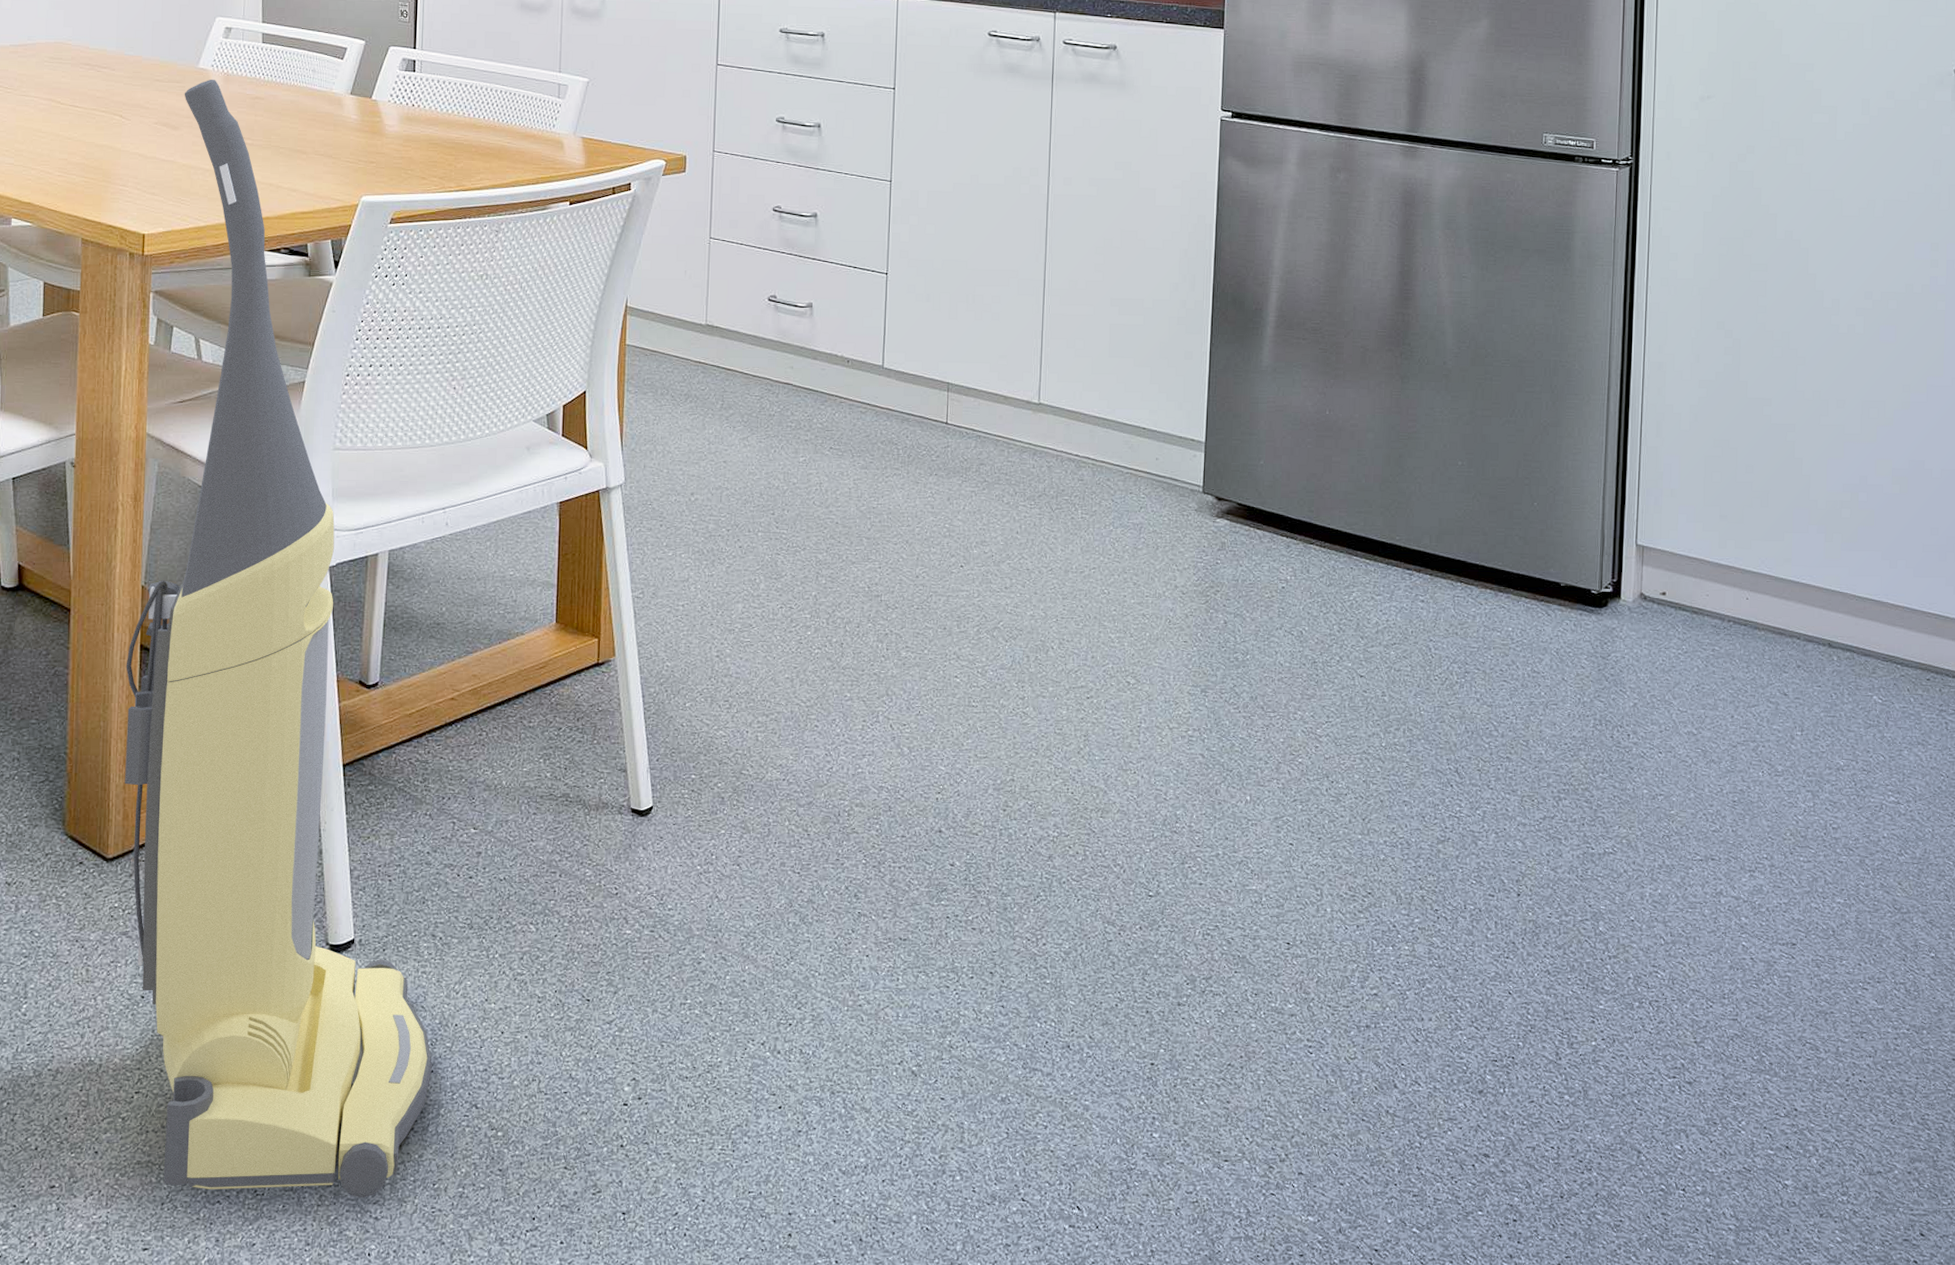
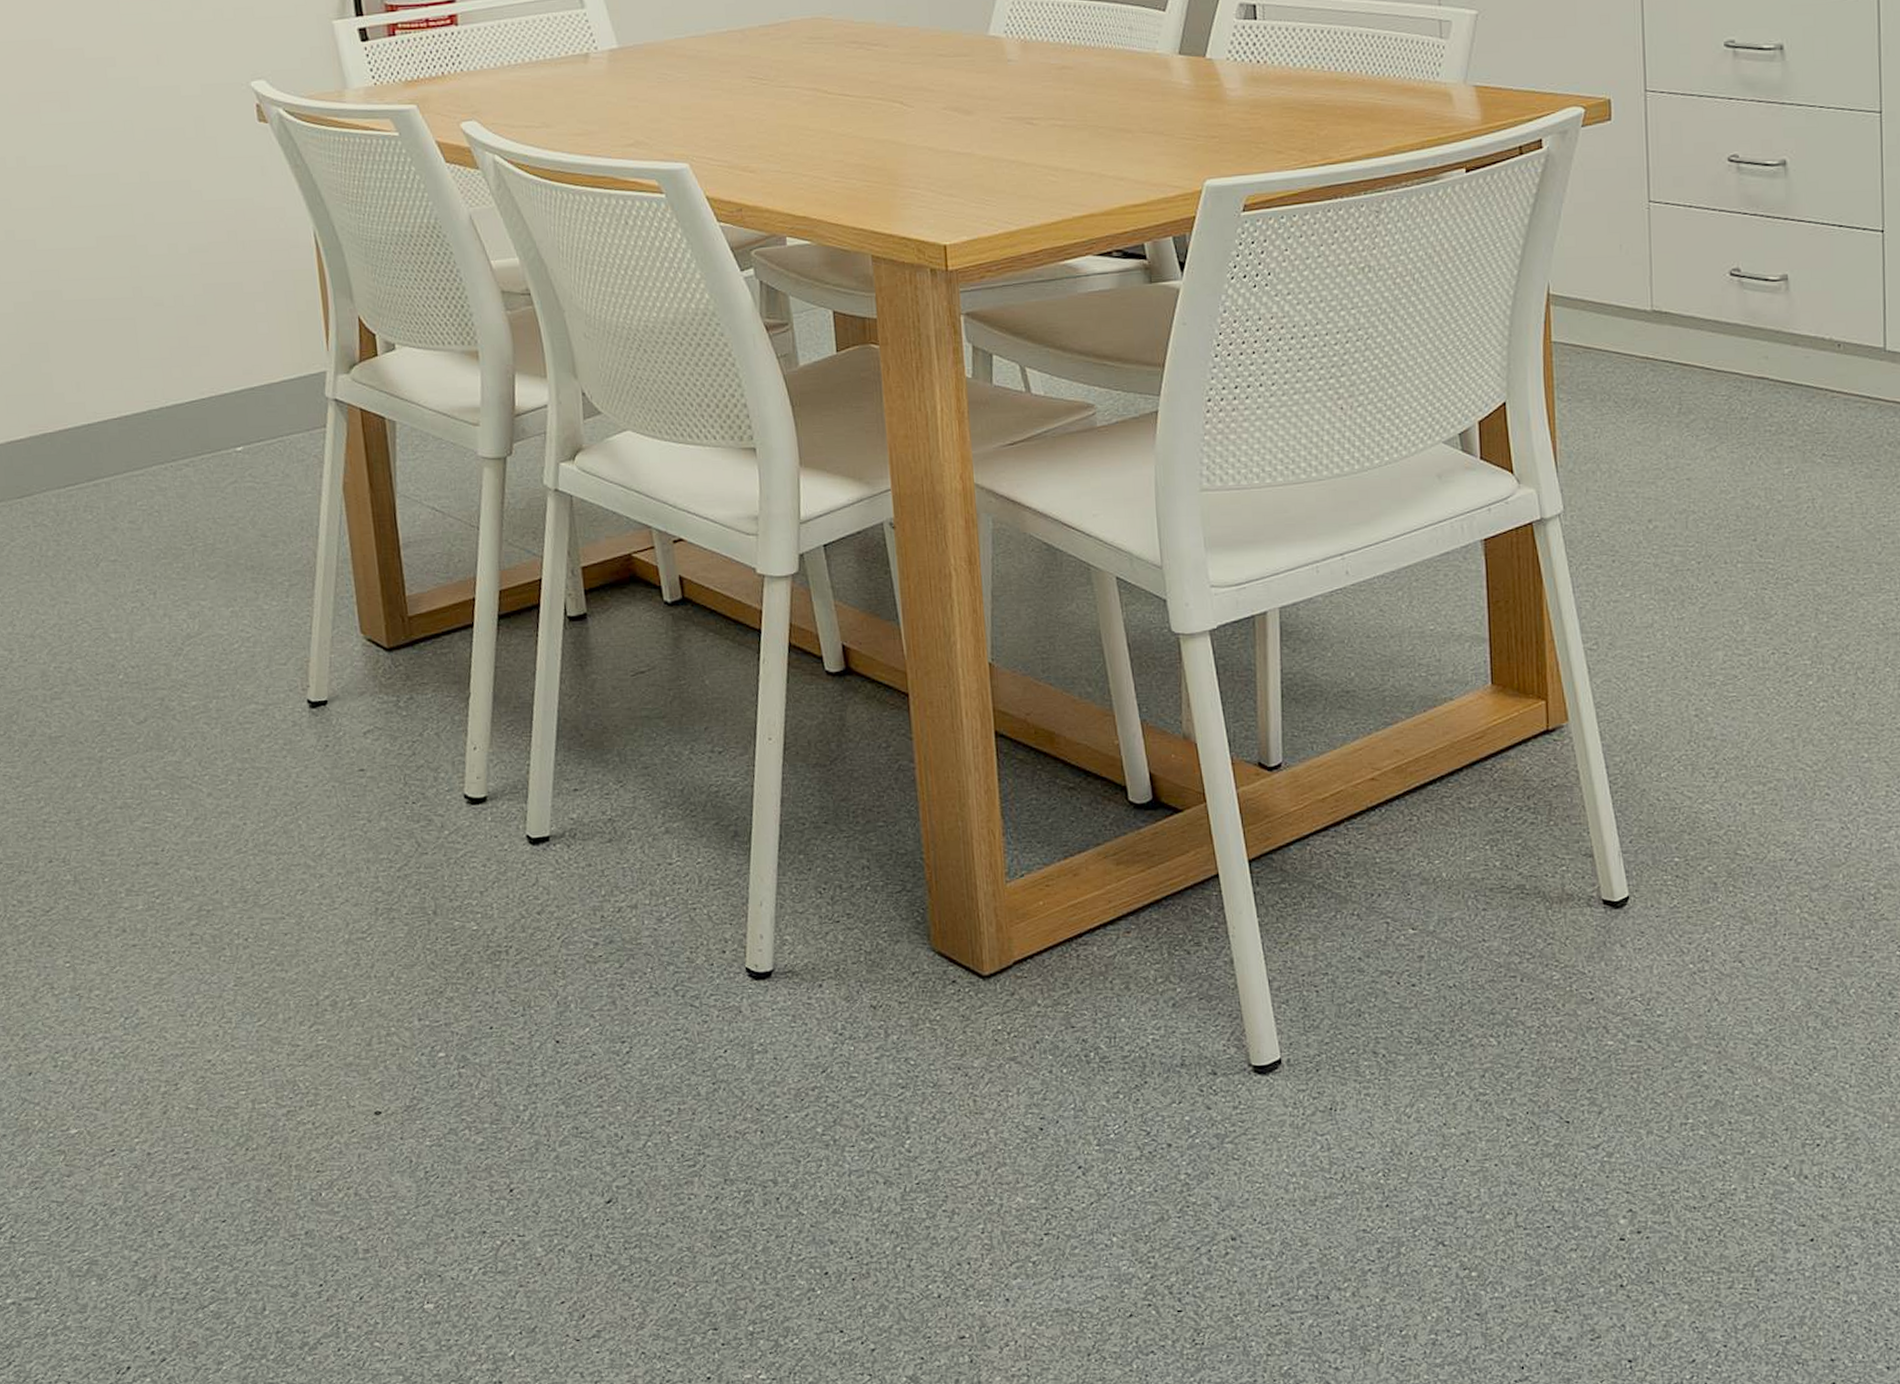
vacuum cleaner: present [125,79,432,1198] -> none [974,48,1387,1347]

